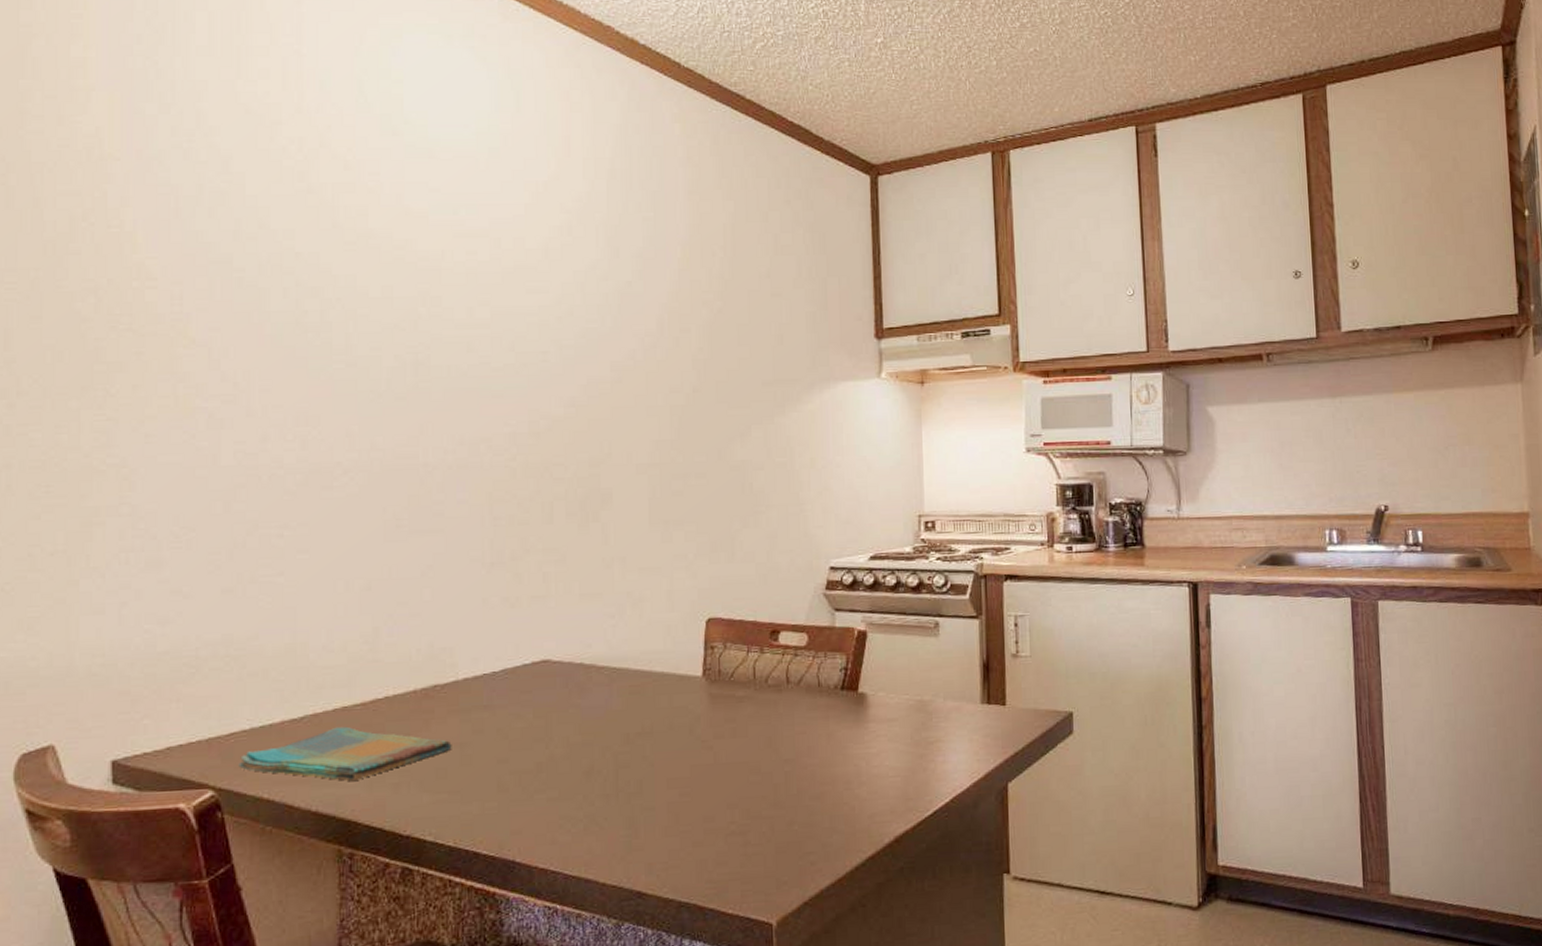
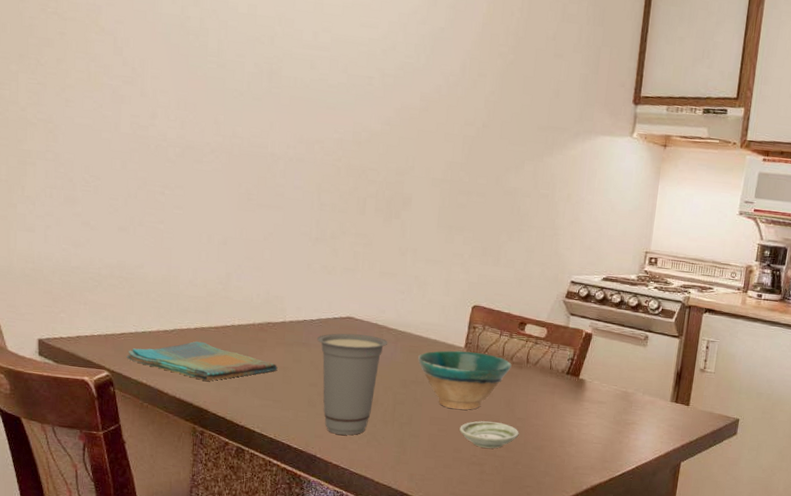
cup: none [503,680,600,825] -> present [317,333,388,436]
bowl: none [642,680,768,763] -> present [418,350,512,410]
saucer: none [708,770,789,809] -> present [459,421,519,449]

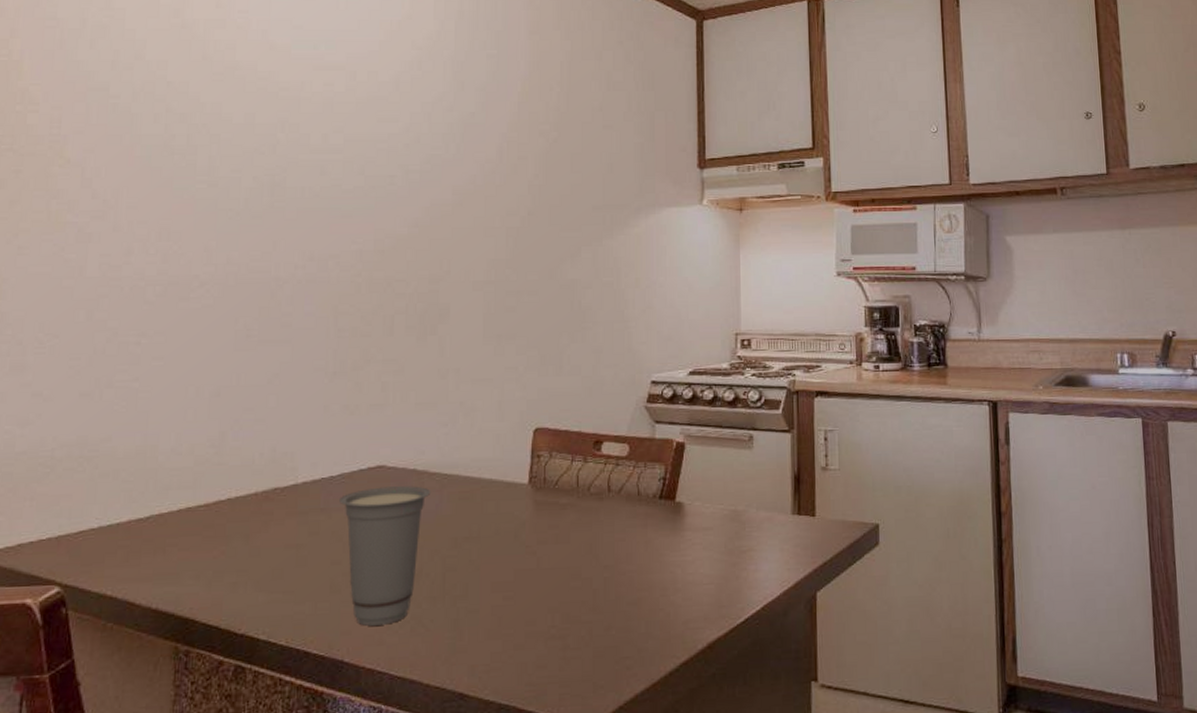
dish towel: present [126,341,278,382] -> none [85,526,289,581]
bowl: present [418,350,512,410] -> none [471,487,590,568]
saucer: present [459,421,519,449] -> none [531,576,608,614]

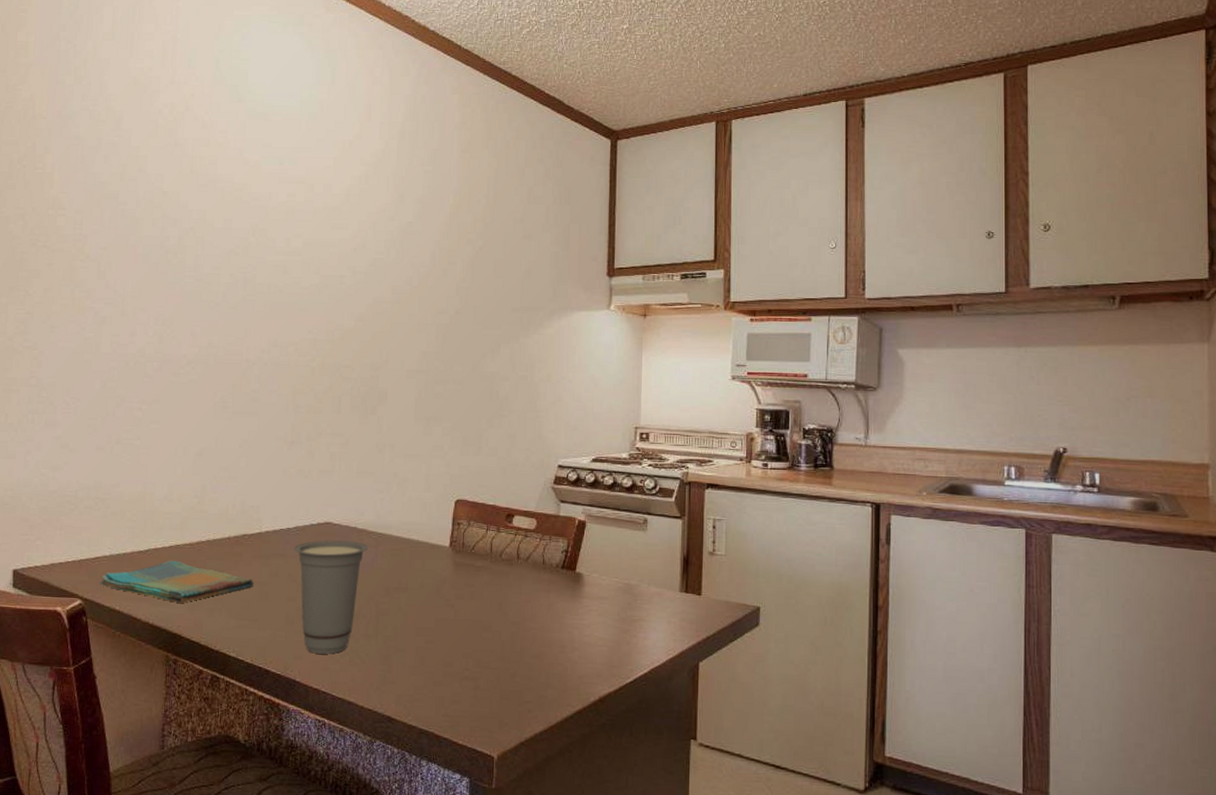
dish towel: none [85,526,289,581] -> present [100,560,254,604]

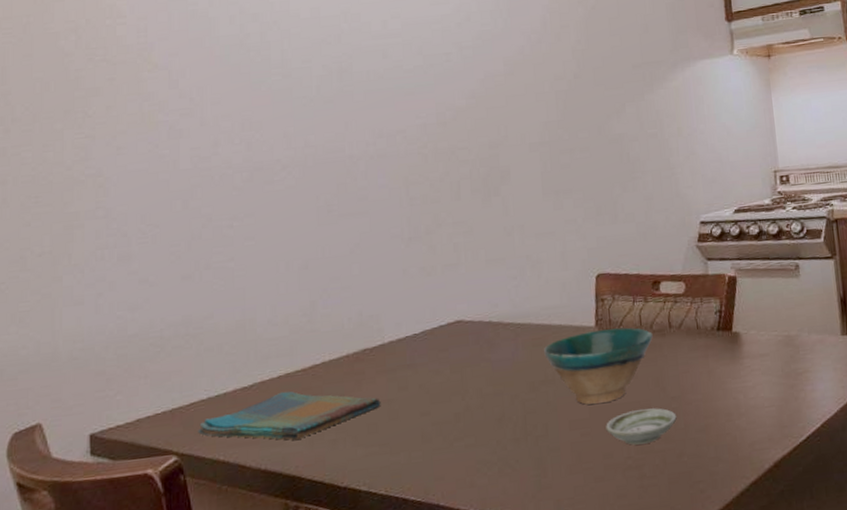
cup: present [294,540,369,654] -> none [424,336,507,471]
bowl: none [401,551,501,617] -> present [544,327,653,405]
saucer: none [449,628,514,660] -> present [606,408,677,445]

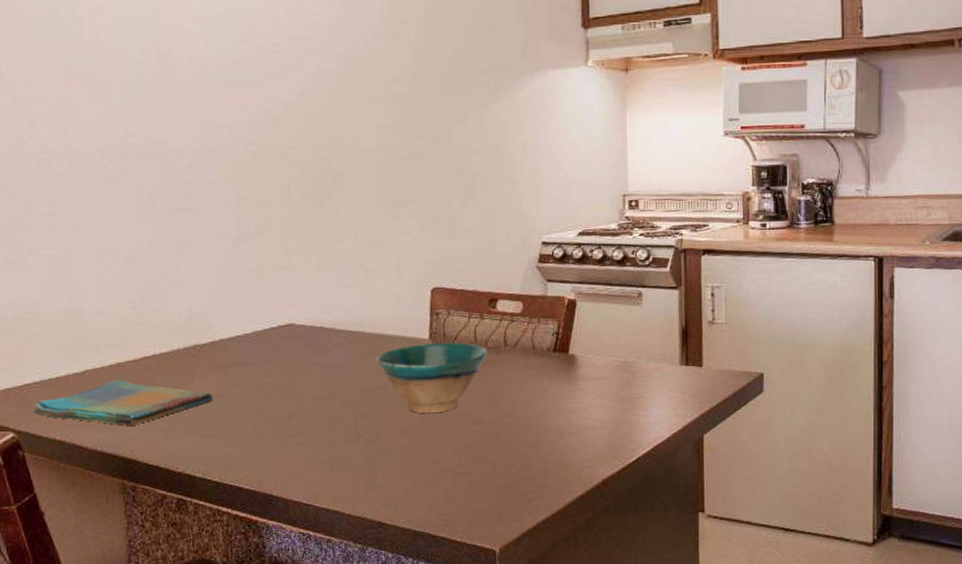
saucer: present [606,408,677,445] -> none [437,421,508,454]

